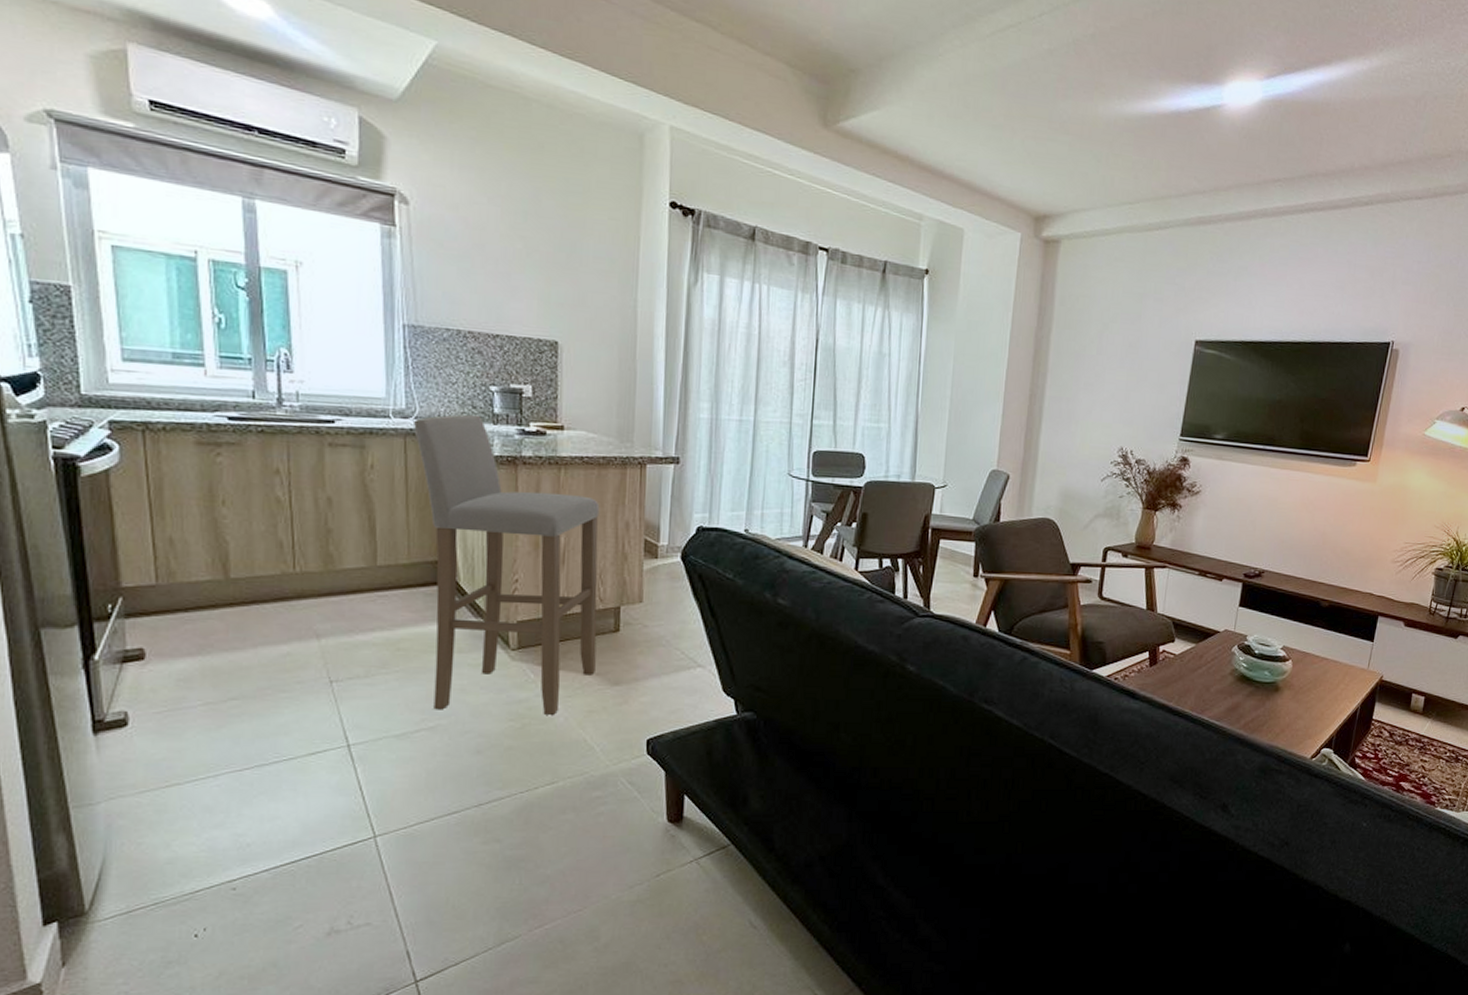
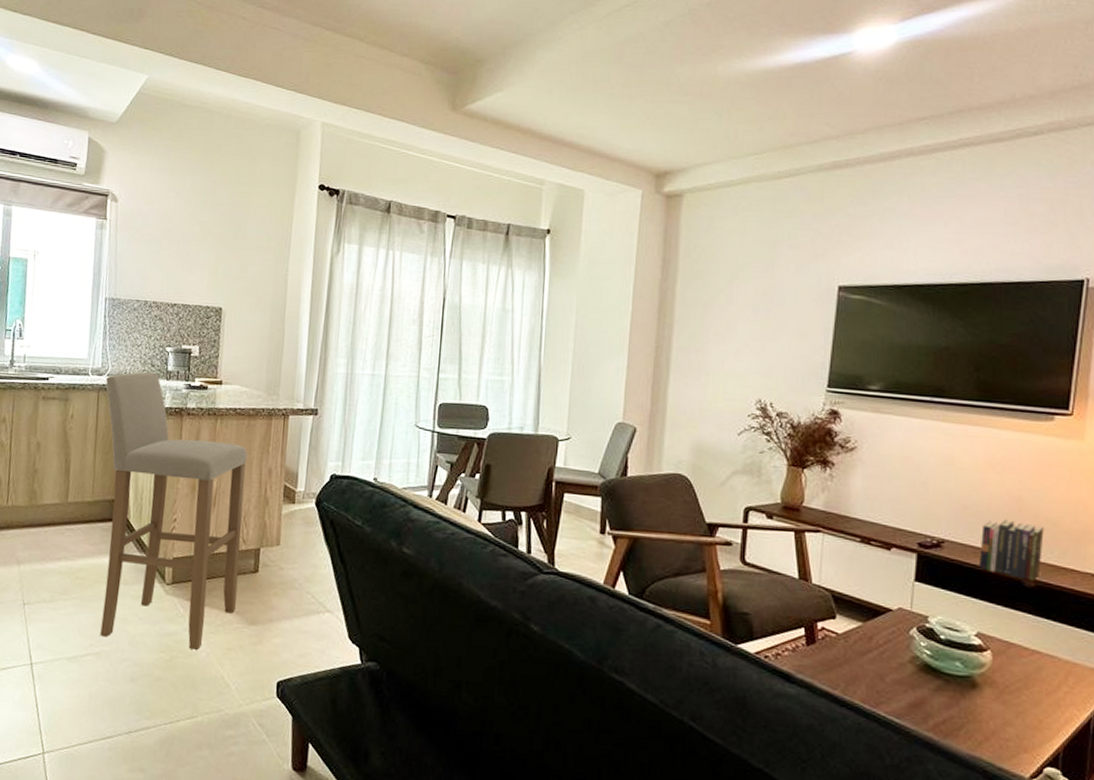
books: none [1289,551,1340,602] -> present [980,519,1044,582]

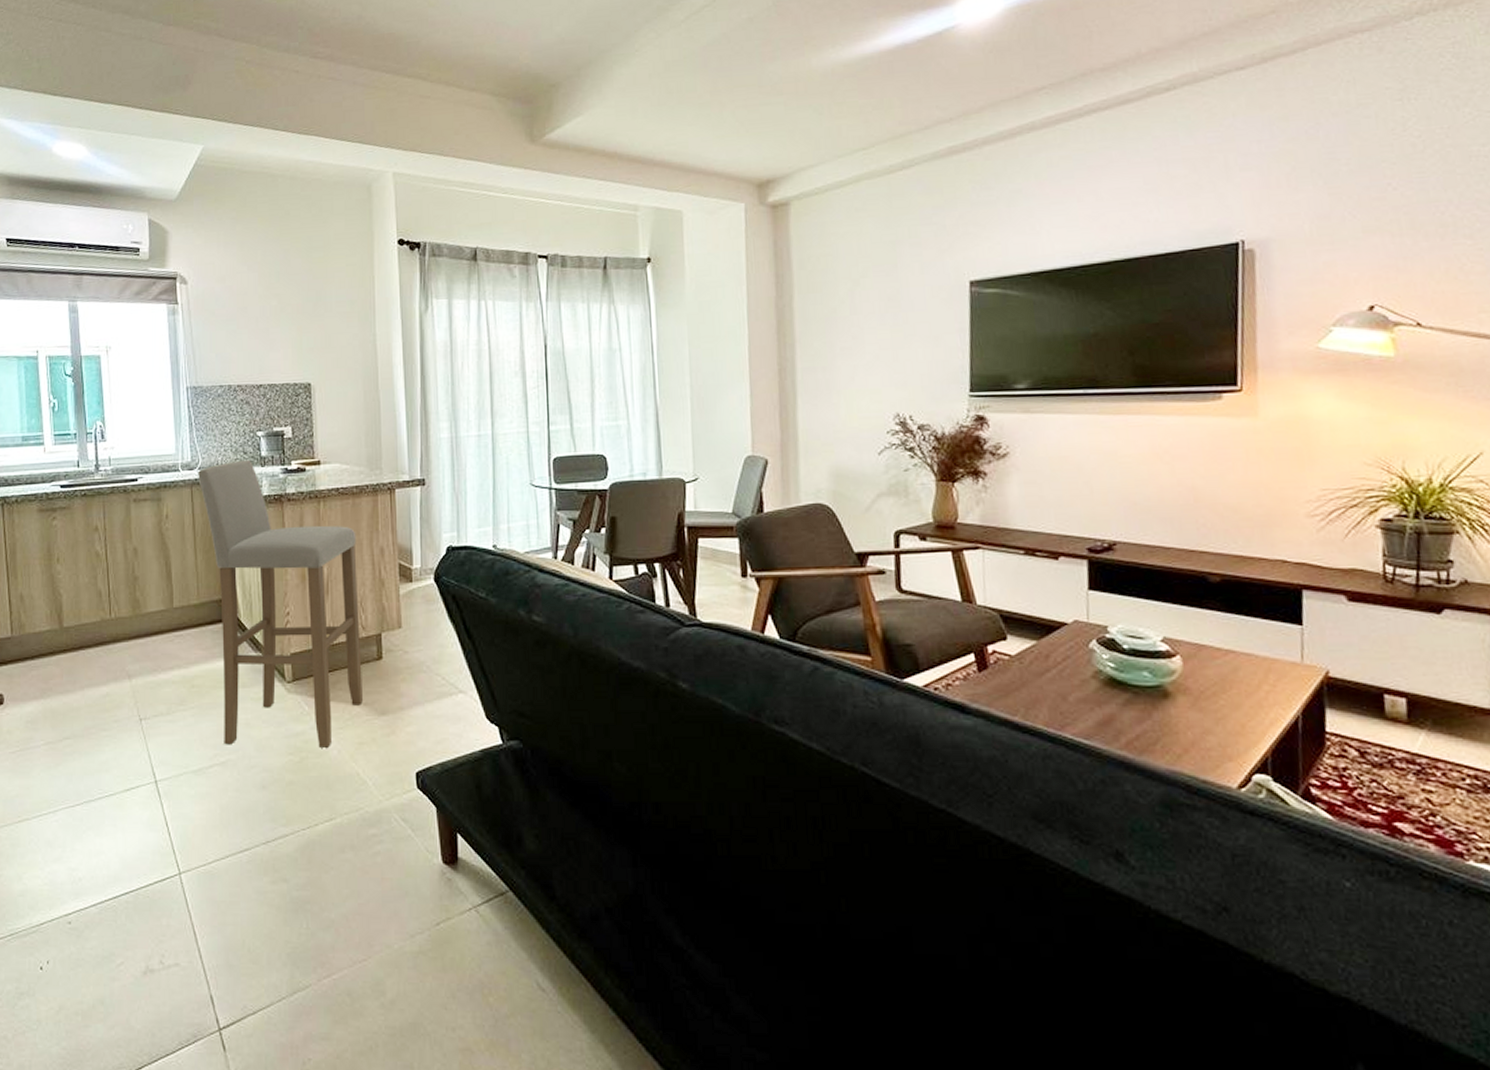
books: present [980,519,1044,582] -> none [1156,512,1225,576]

